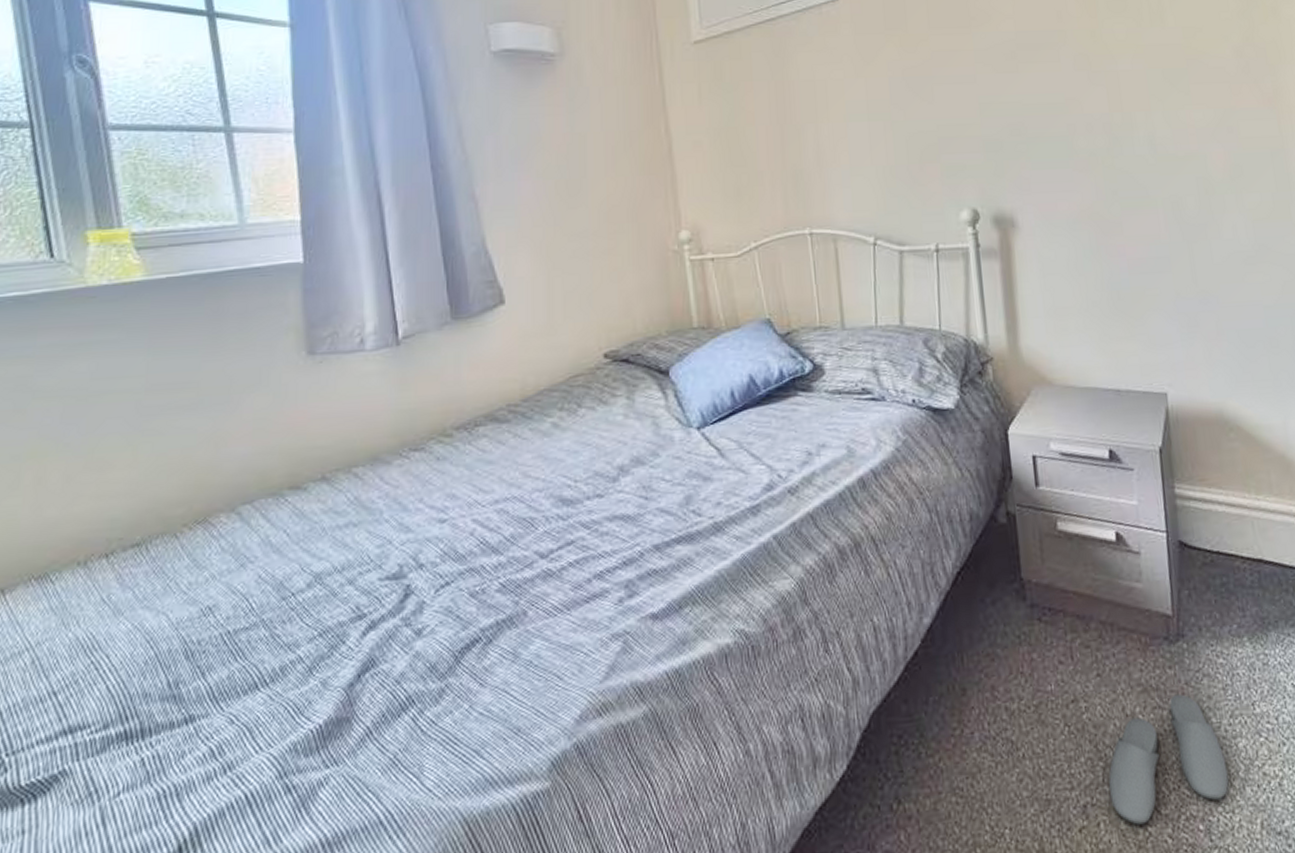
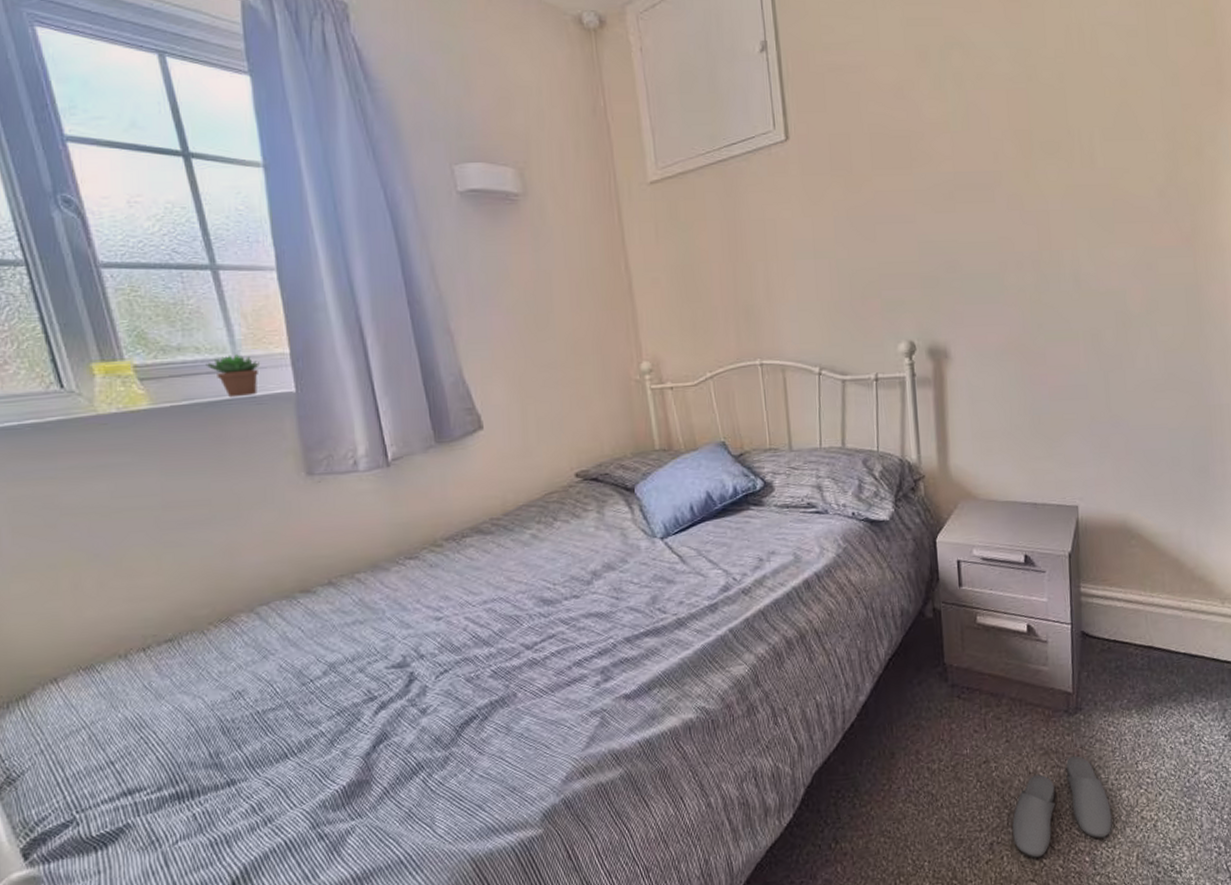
succulent plant: none [209,222,267,269] -> present [205,354,259,398]

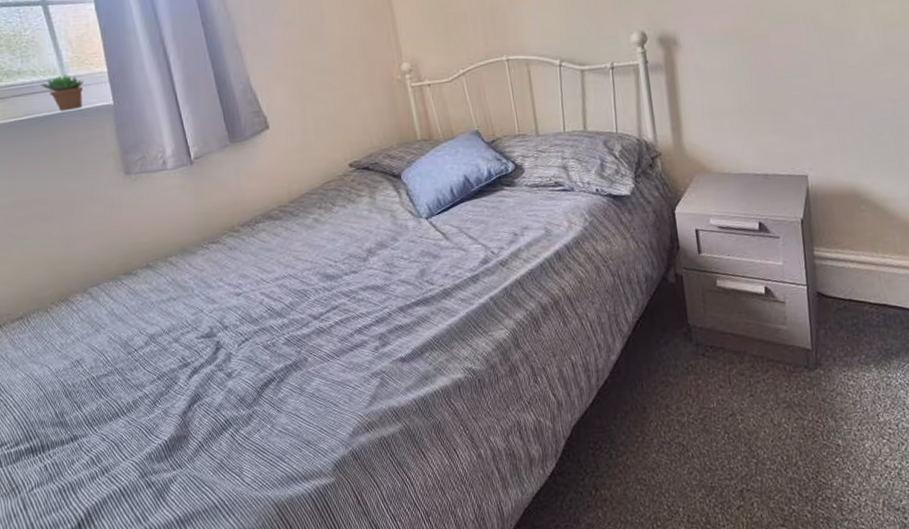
slippers: present [1012,755,1112,858] -> none [760,408,857,505]

